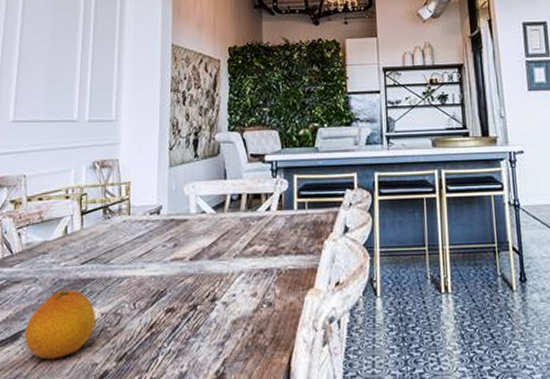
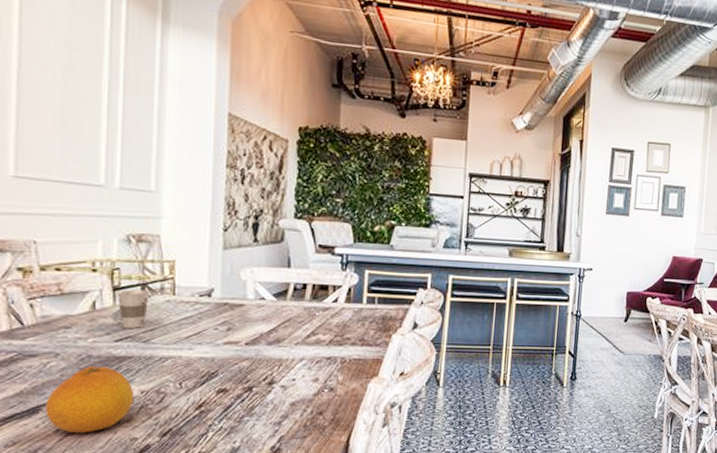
cup: none [78,212,112,252] -> present [109,289,152,329]

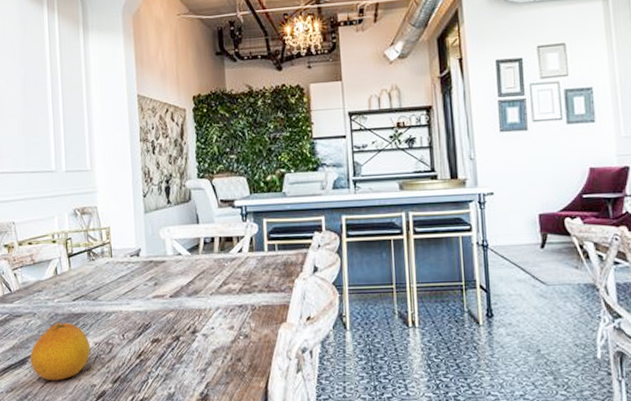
cup: present [109,289,152,329] -> none [67,254,95,290]

